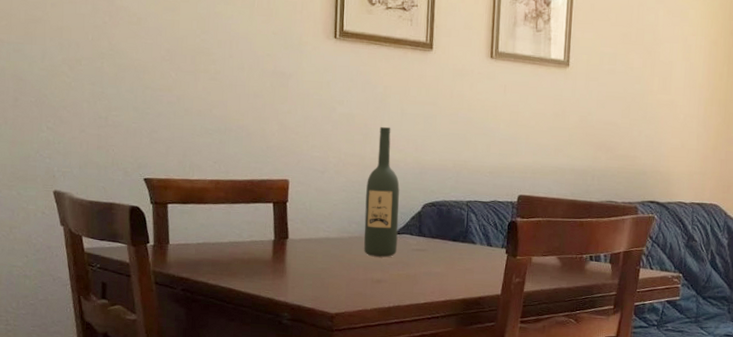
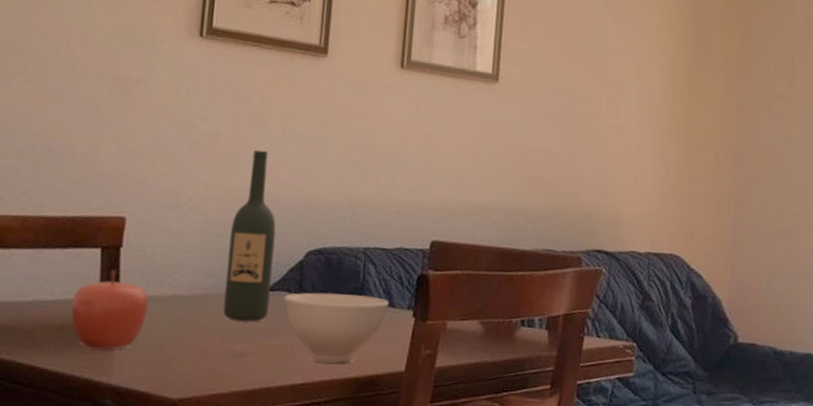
fruit: none [255,219,310,277] -> present [70,270,149,350]
bowl: none [408,235,488,288] -> present [283,292,390,364]

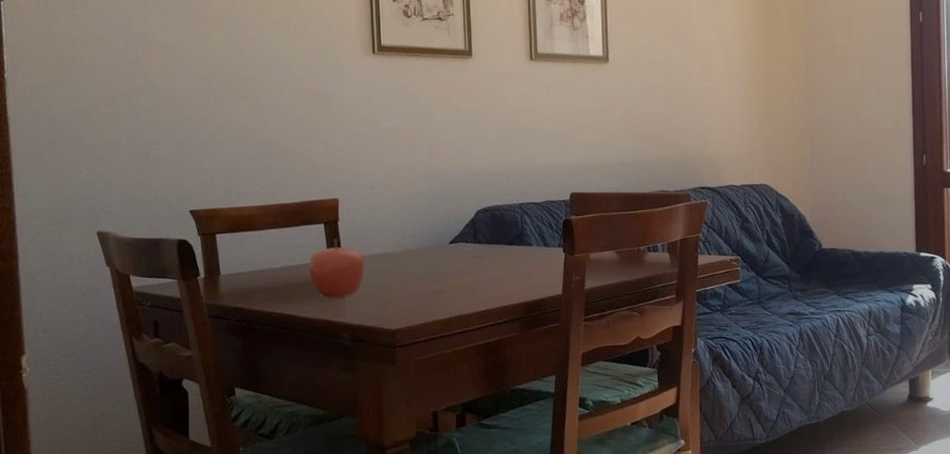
wine bottle: present [223,149,276,323] -> none [417,136,453,268]
bowl: present [283,292,390,364] -> none [464,240,544,293]

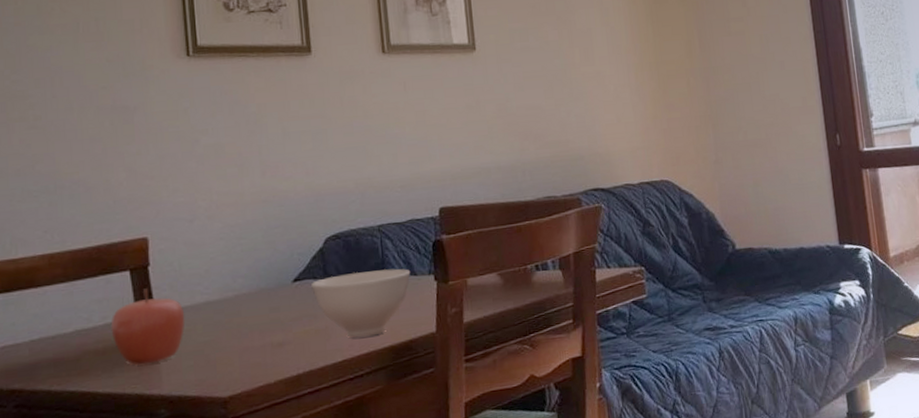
bowl: none [464,240,544,293] -> present [311,268,411,338]

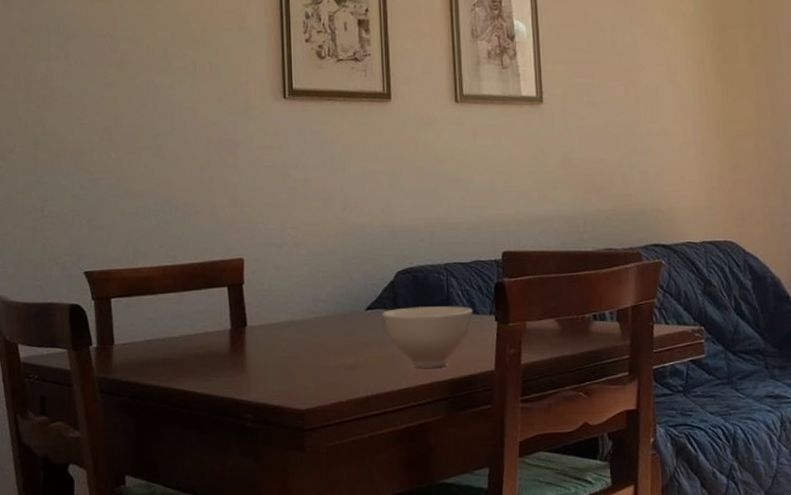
fruit: present [110,288,185,365] -> none [210,304,272,372]

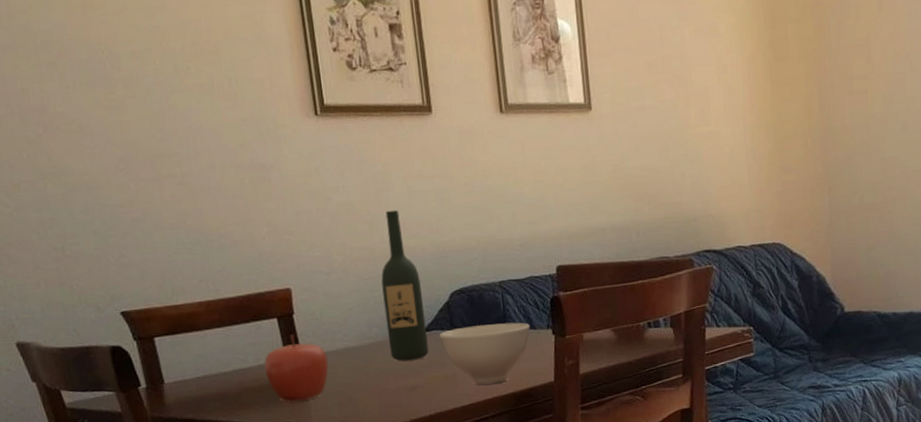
fruit: none [210,304,272,372] -> present [264,334,329,402]
wine bottle: none [330,188,370,339] -> present [381,209,429,362]

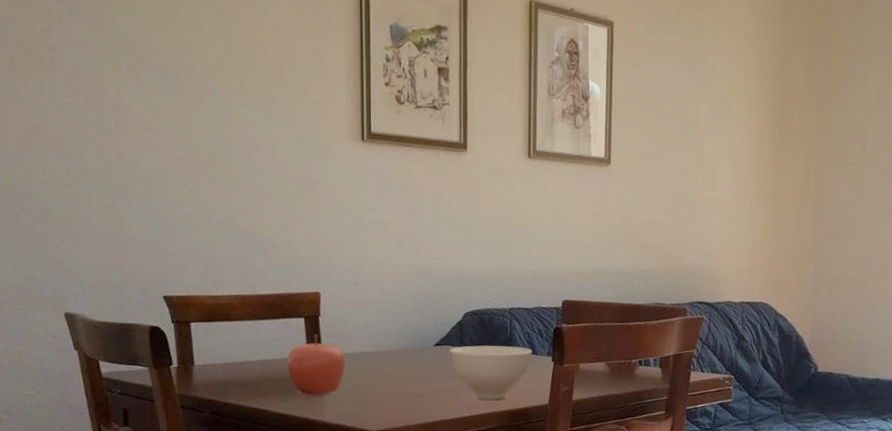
wine bottle: present [381,209,429,362] -> none [402,233,439,371]

